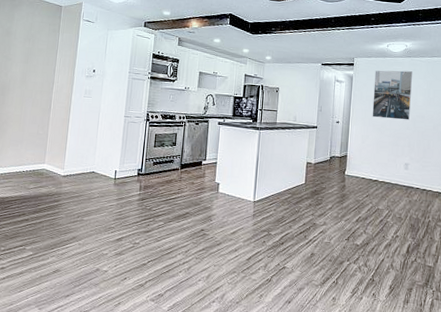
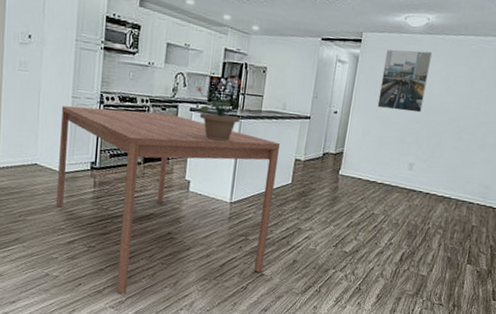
dining table: none [108,123,294,288] -> present [56,105,281,294]
potted plant: none [222,96,268,149] -> present [195,76,251,142]

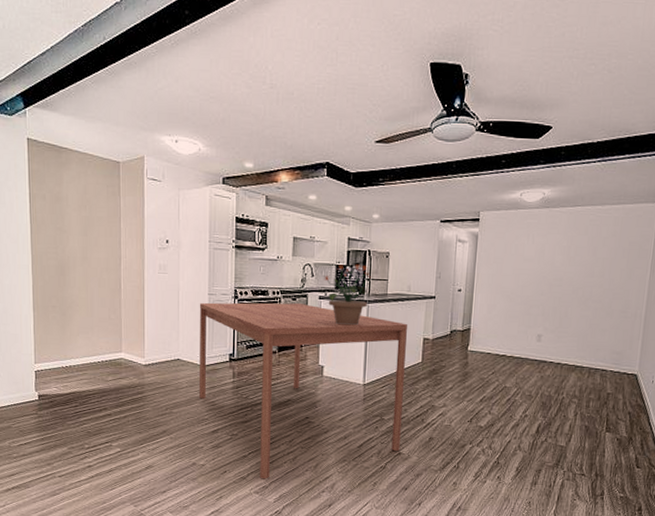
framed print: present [377,49,432,113] -> none [500,225,550,285]

